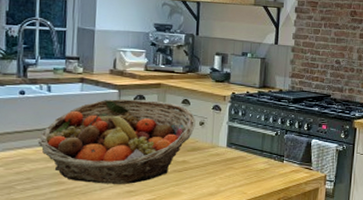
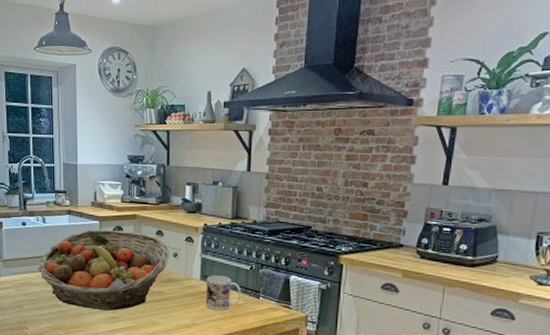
mug: none [231,142,267,176] -> present [205,275,241,311]

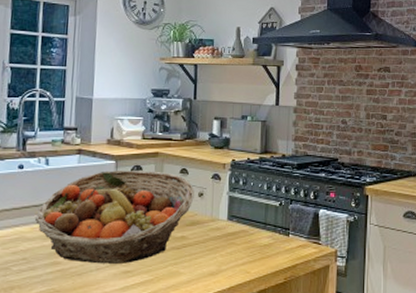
mug: present [205,275,241,311] -> none [232,214,271,252]

